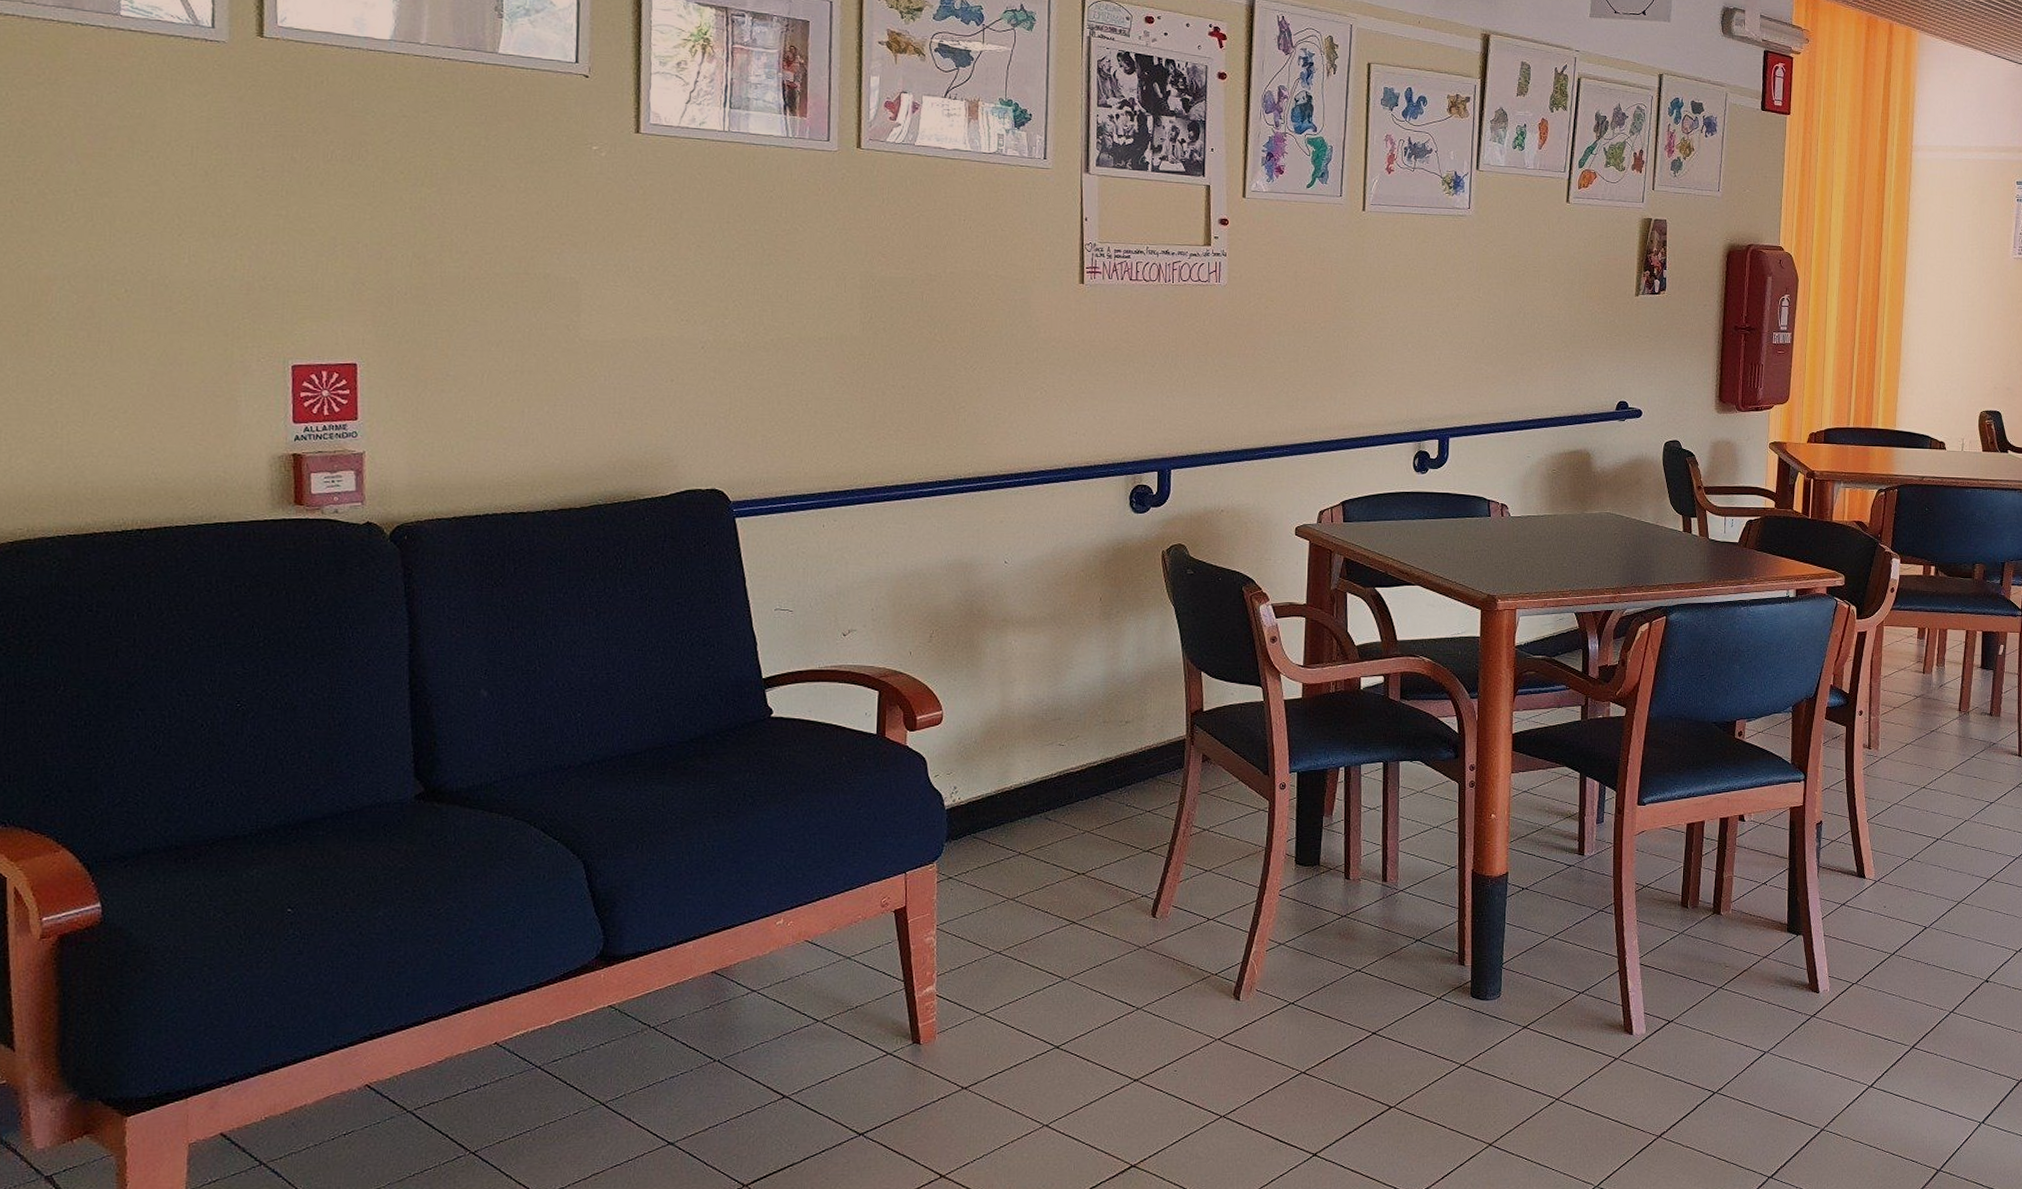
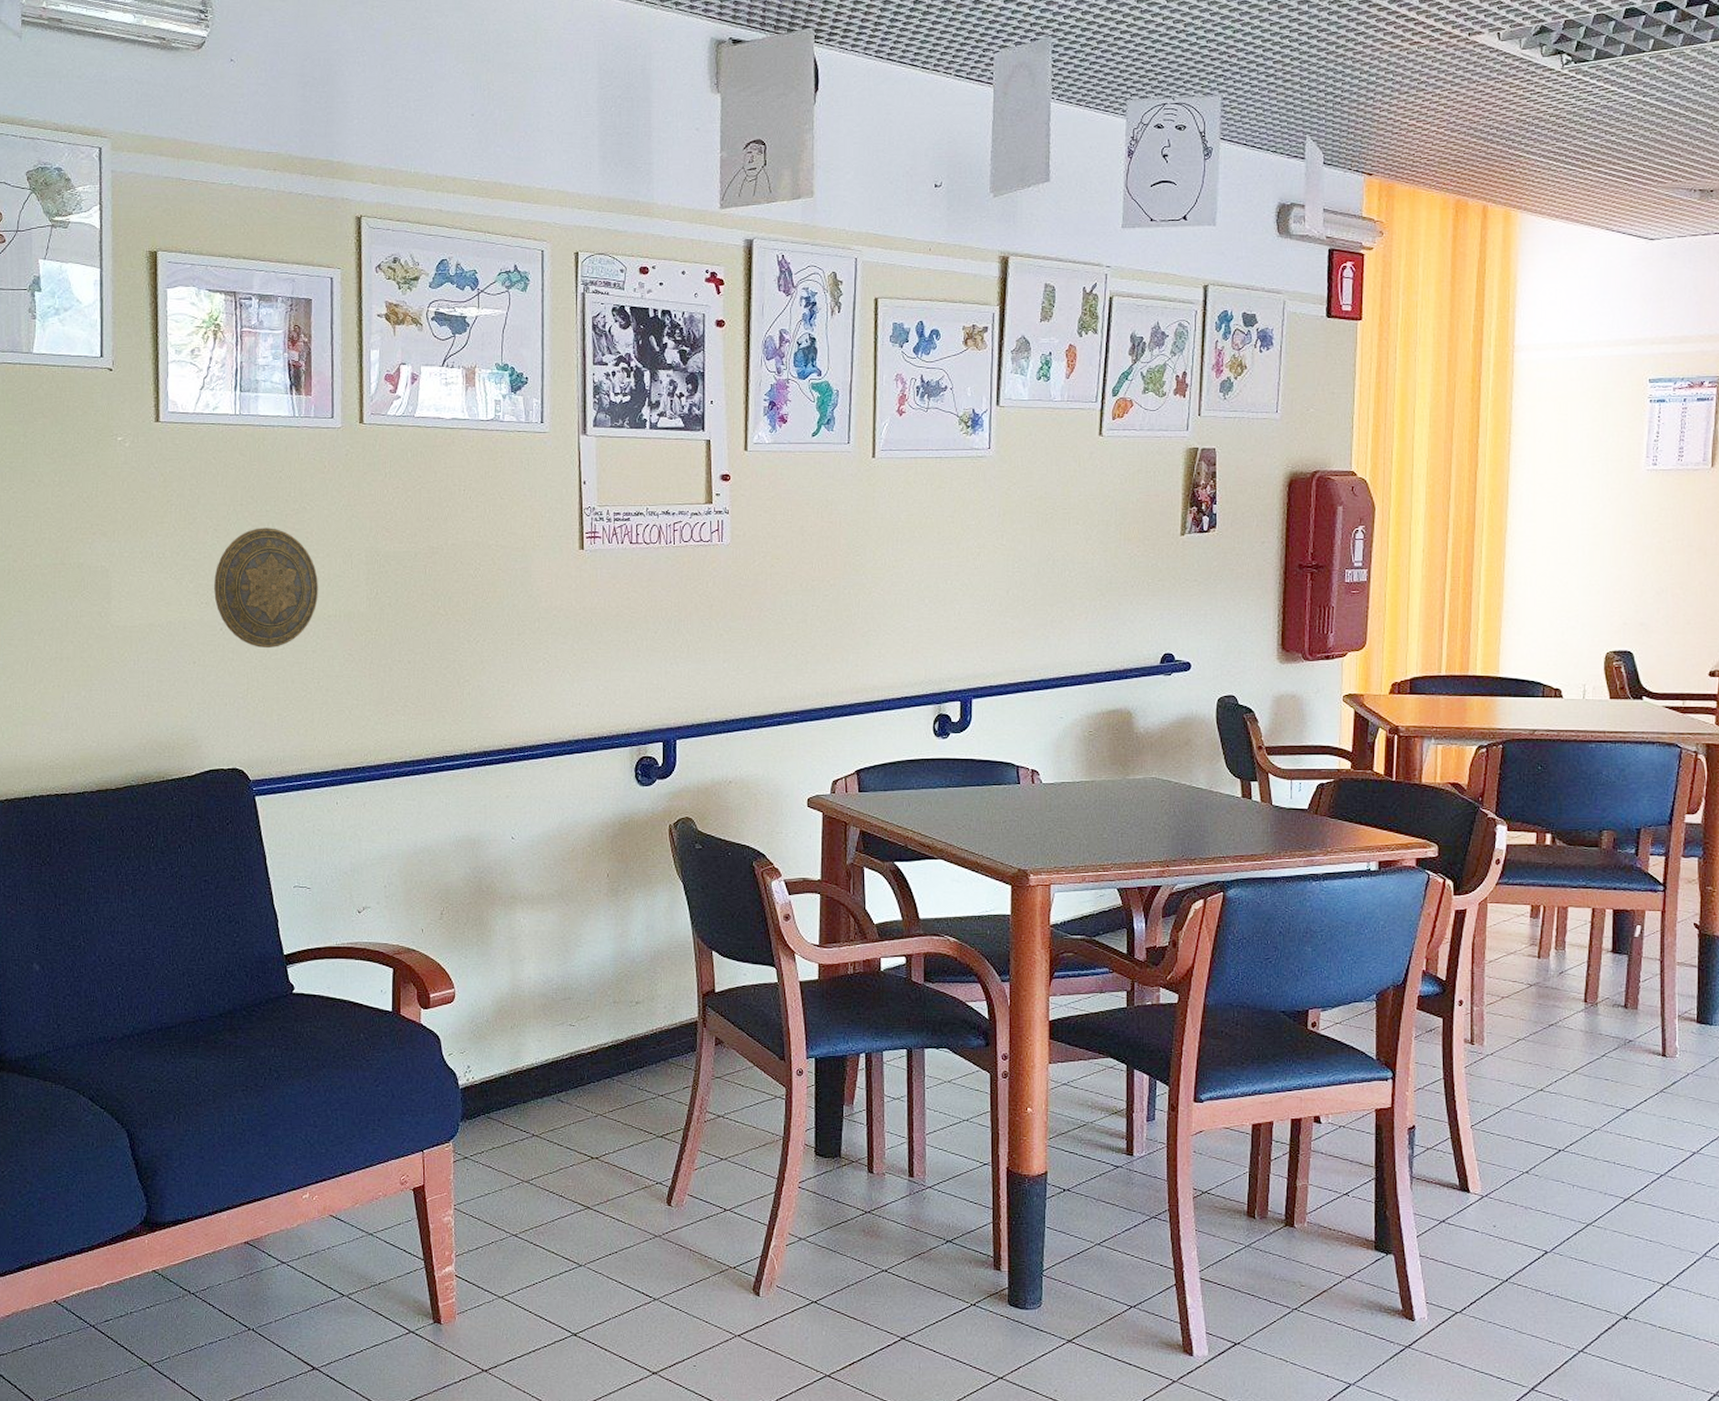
decorative plate: none [696,246,809,369] -> present [214,528,318,649]

